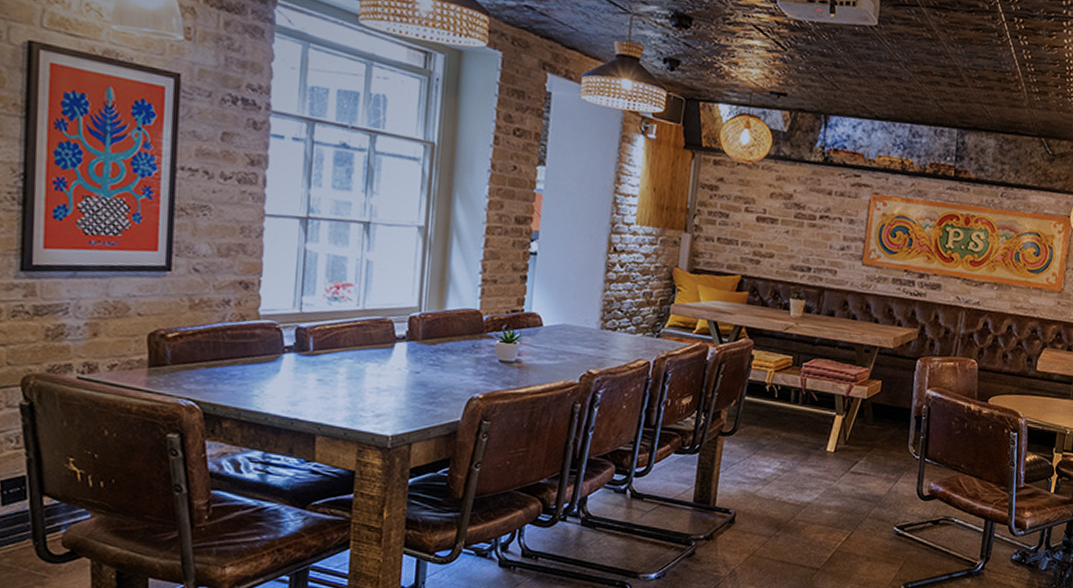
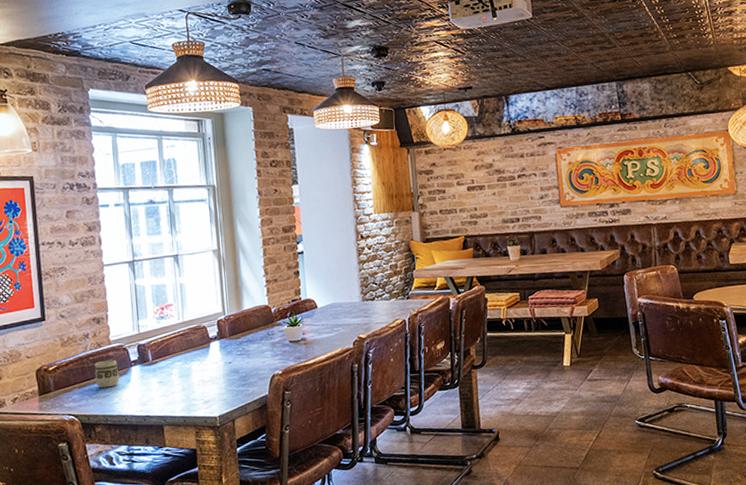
cup: none [229,338,266,375] -> present [94,359,120,388]

